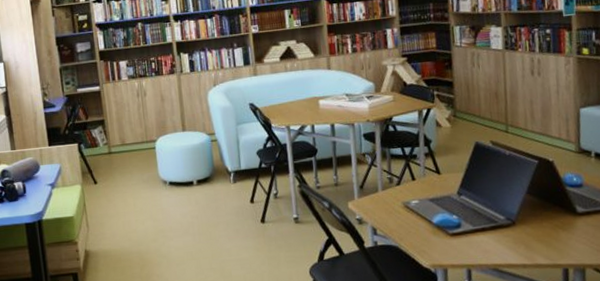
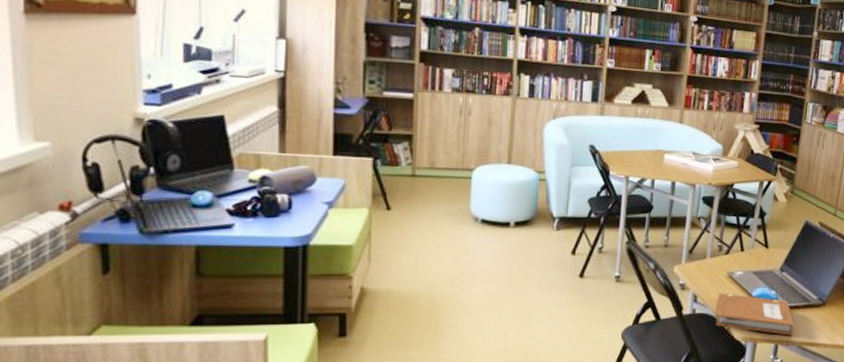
notebook: none [397,223,485,259] -> present [716,293,794,335]

